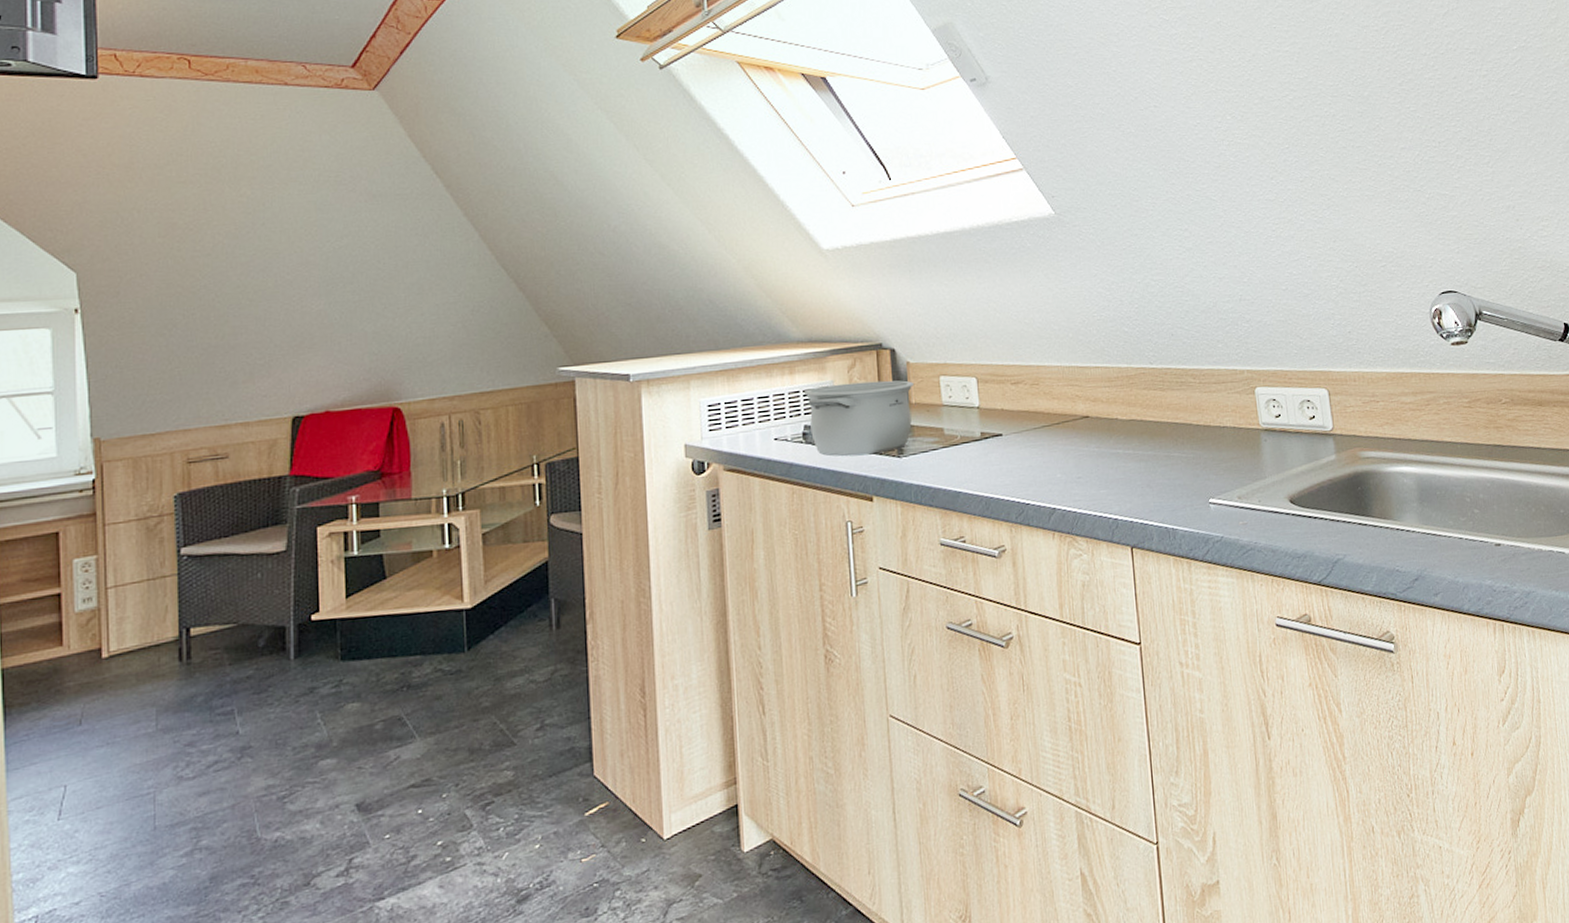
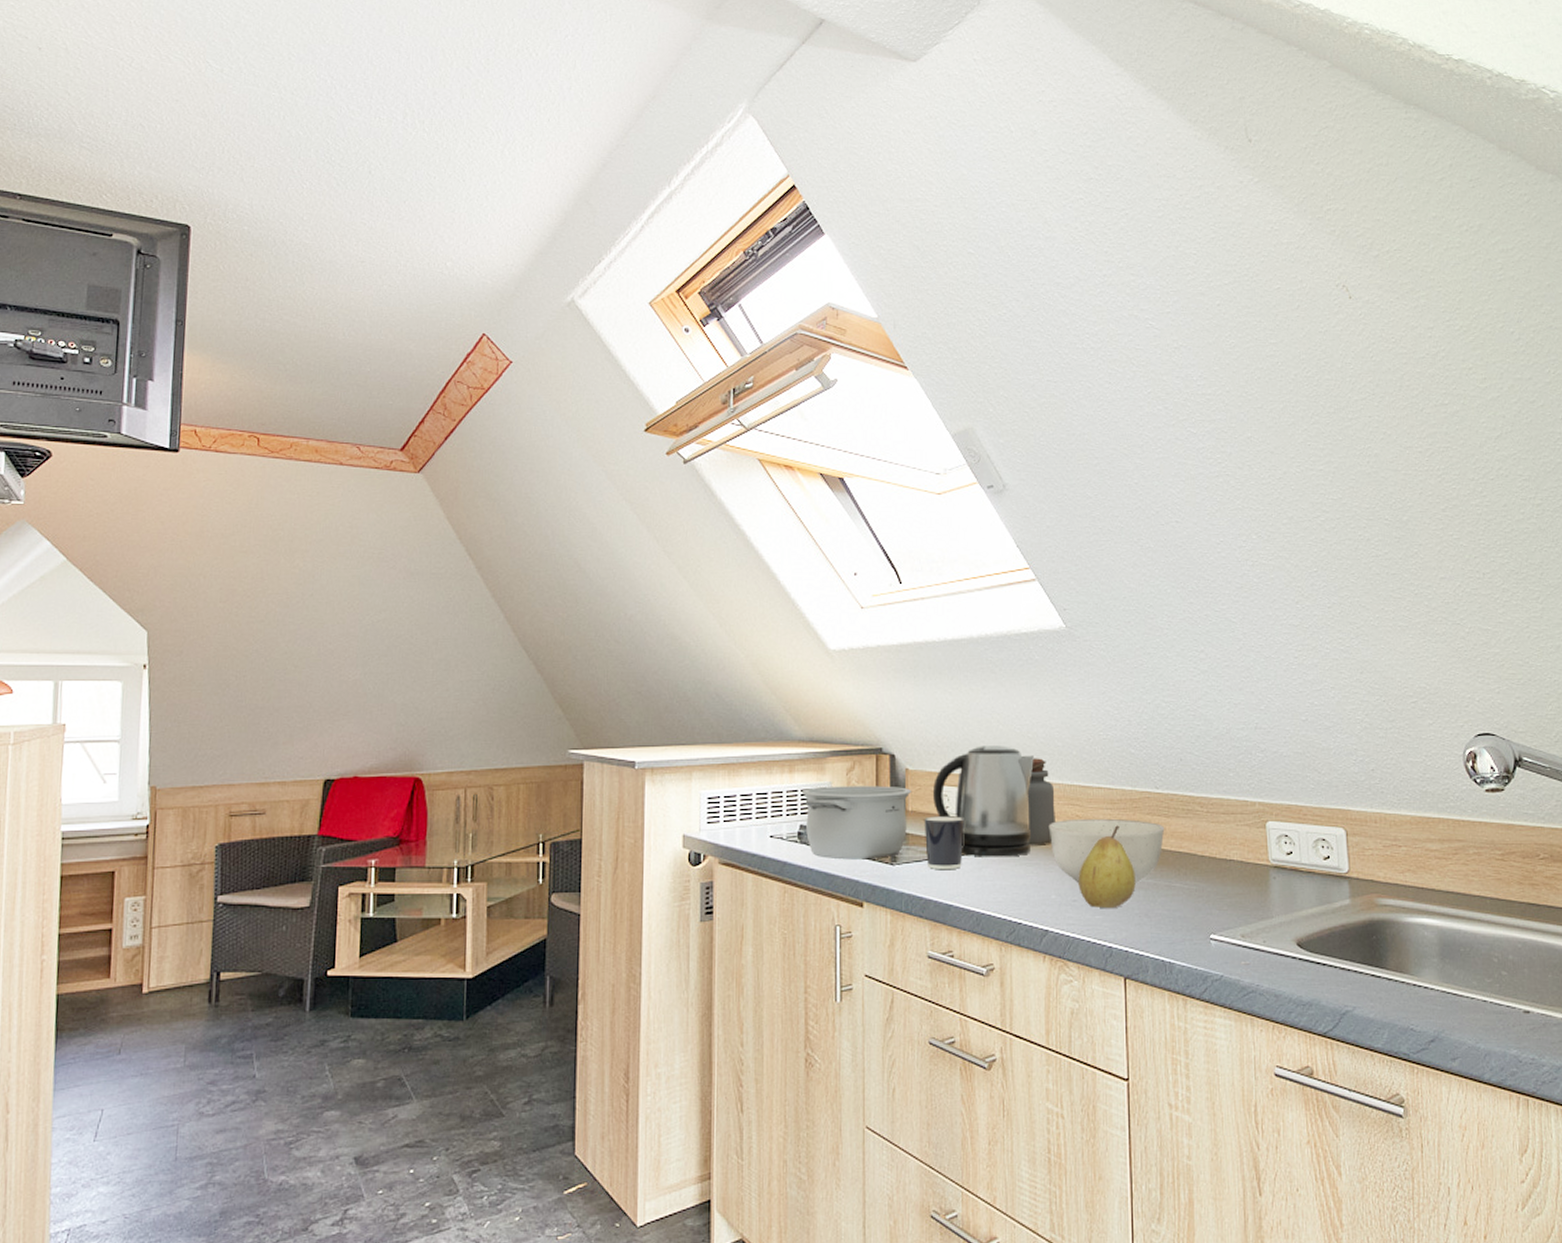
mug: none [928,405,969,459] -> present [924,816,964,870]
kettle: none [934,333,1034,443] -> present [932,746,1034,857]
jar: none [1027,342,1056,428] -> present [1027,758,1055,846]
bowl: none [1050,395,1161,462] -> present [1048,818,1165,885]
fruit: none [1081,402,1137,483] -> present [1078,825,1136,909]

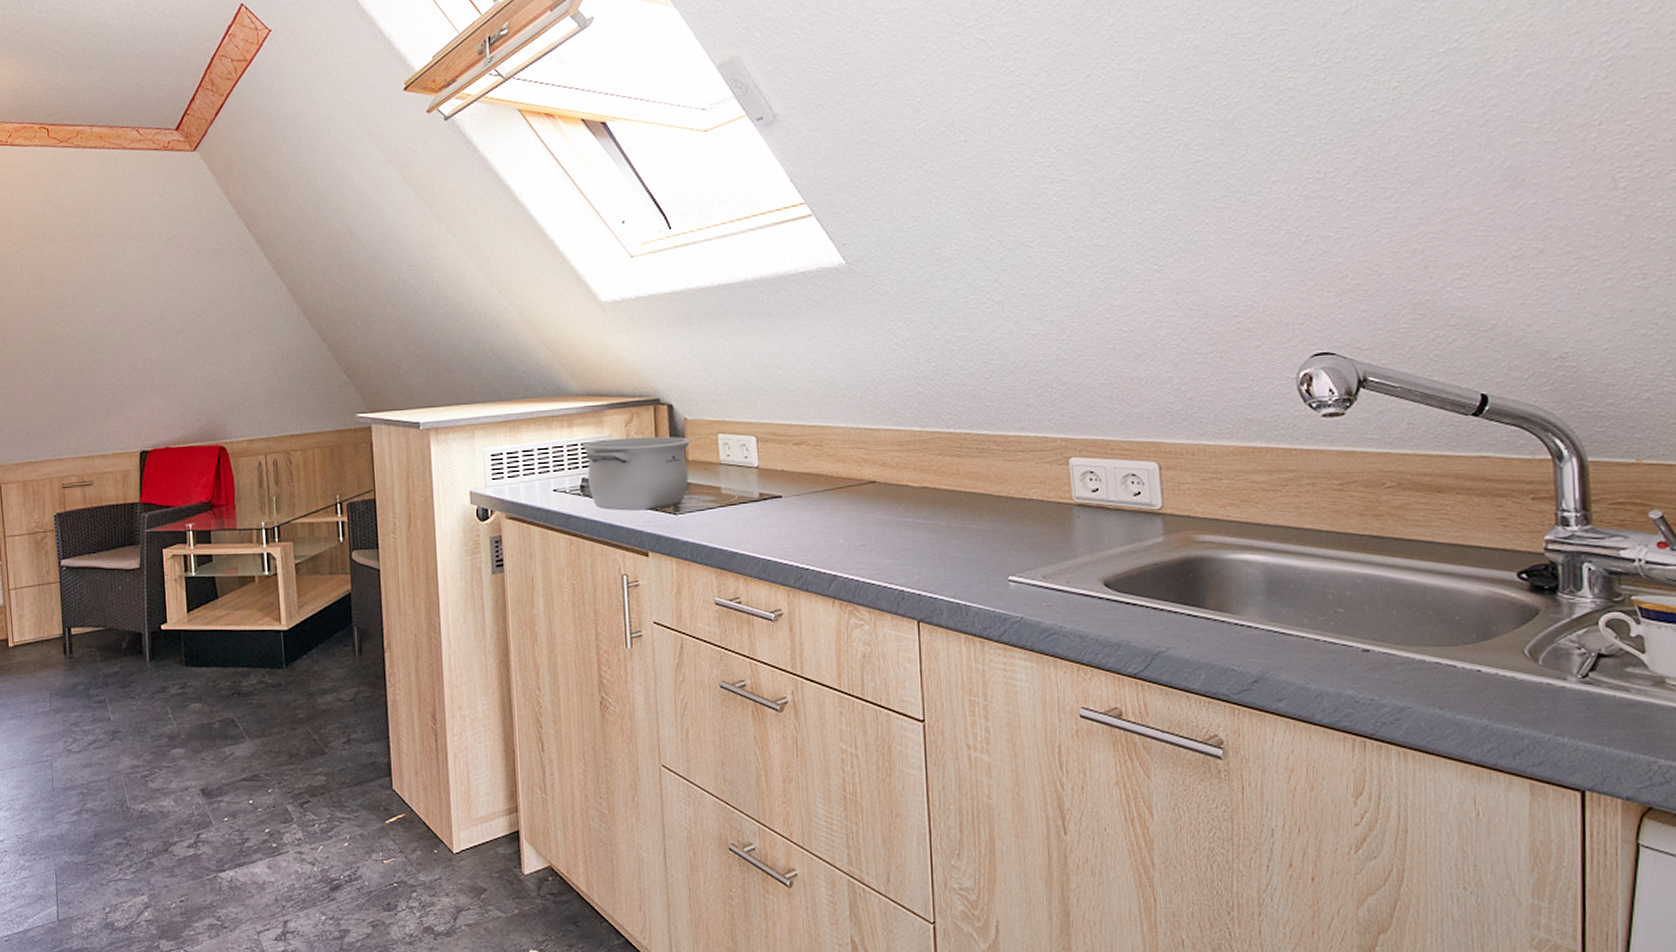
mug: present [924,816,964,870] -> none [705,464,747,519]
kettle: present [932,746,1034,857] -> none [712,390,816,504]
jar: present [1027,758,1055,846] -> none [810,402,841,491]
bowl: present [1048,818,1165,885] -> none [834,460,958,529]
fruit: present [1078,825,1136,909] -> none [866,467,928,553]

